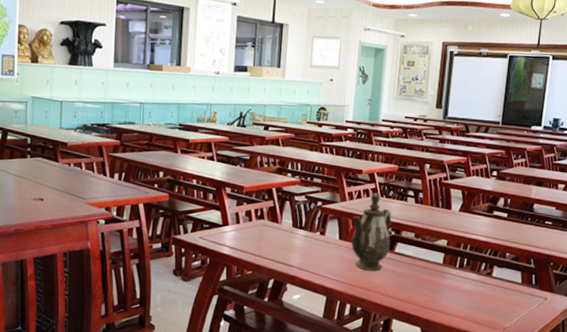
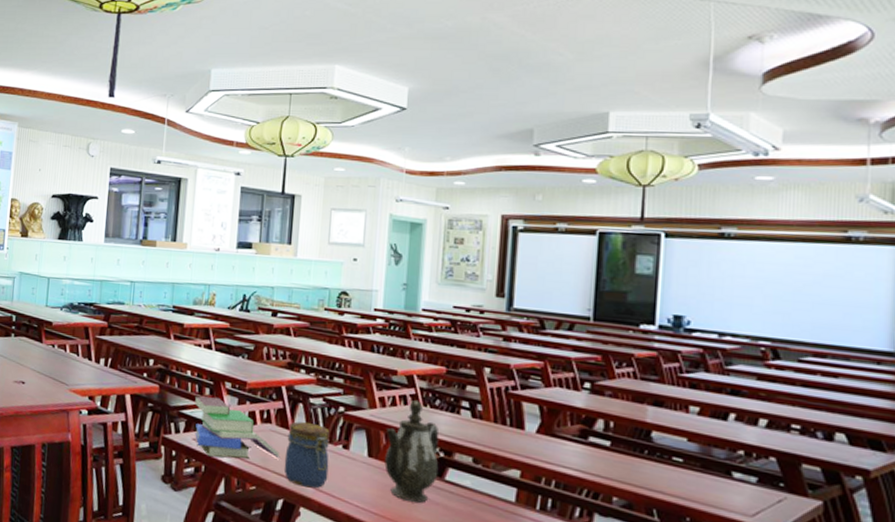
book: none [200,201,271,251] -> present [195,396,280,459]
jar: none [274,216,310,268] -> present [284,421,330,489]

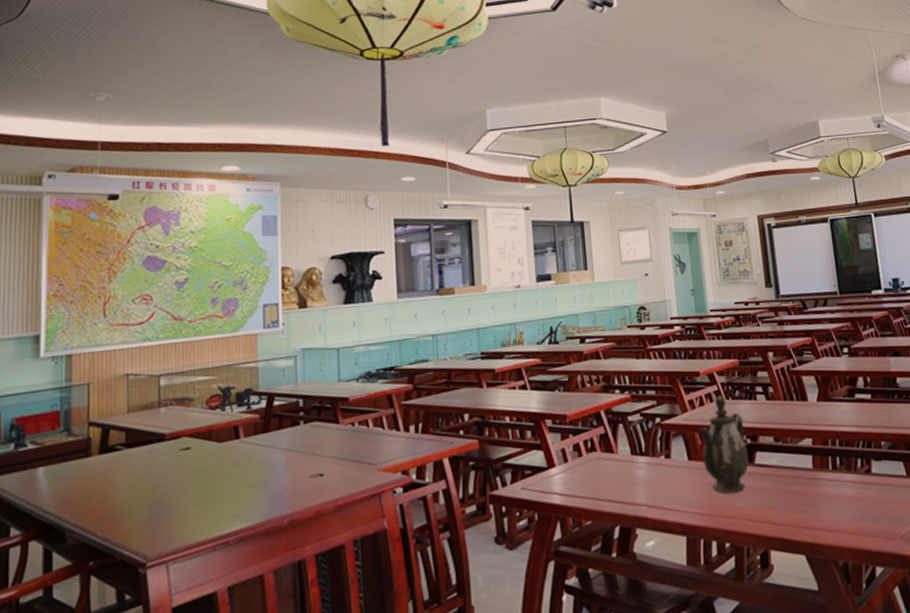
book: present [195,396,280,459] -> none [518,437,610,503]
jar: present [284,421,330,489] -> none [612,440,657,508]

